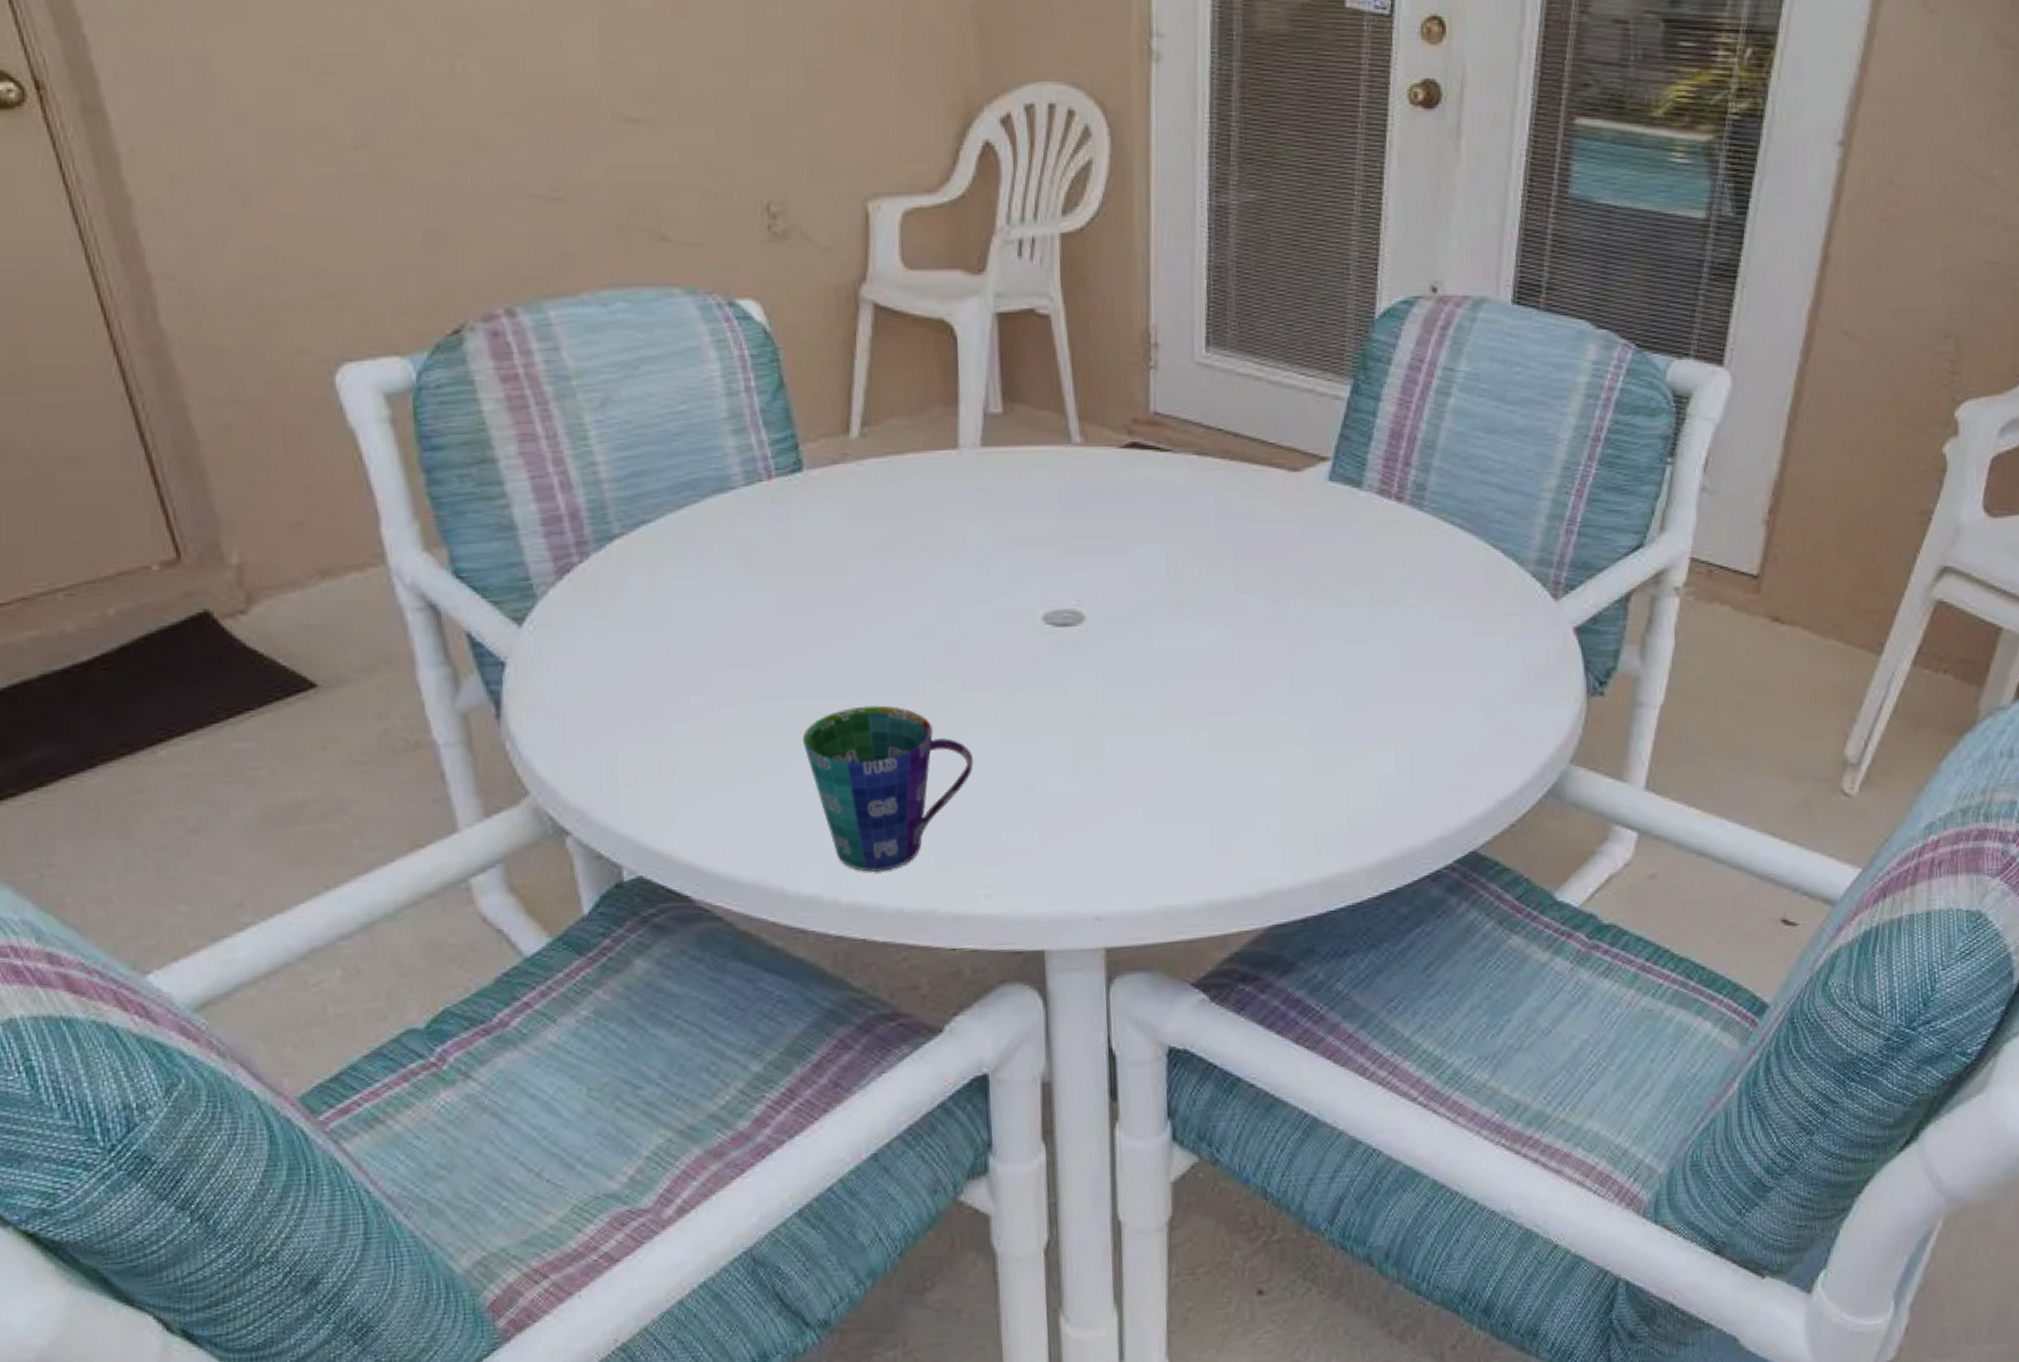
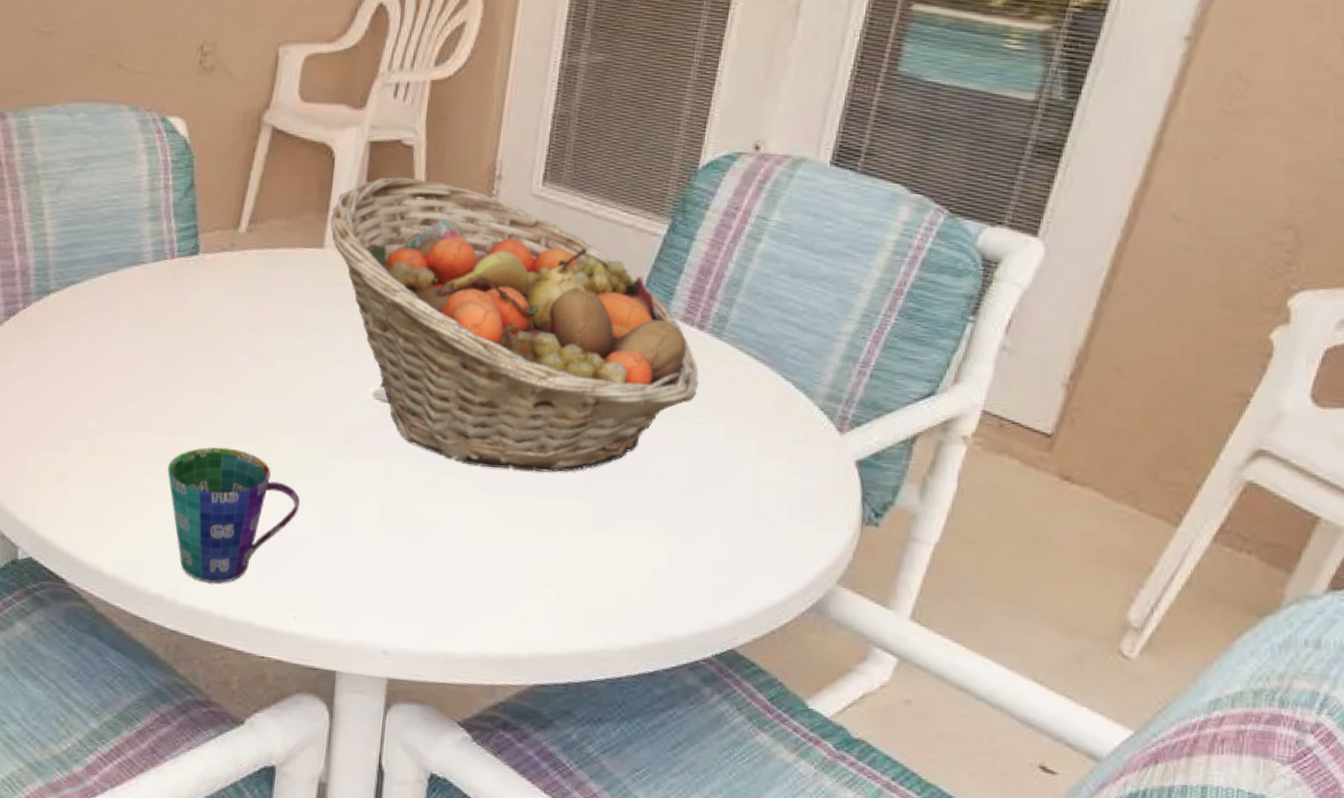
fruit basket: none [962,354,1404,687] -> present [330,177,699,473]

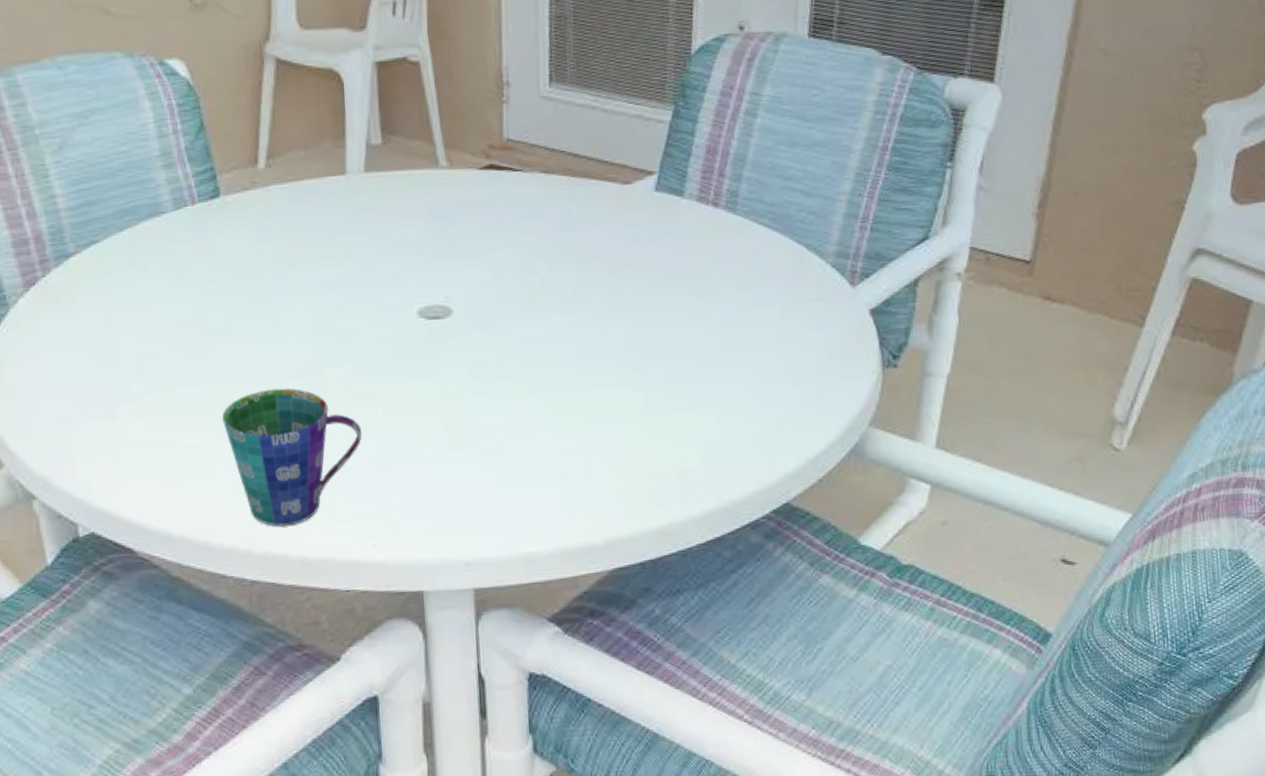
fruit basket: present [330,177,699,473] -> none [348,94,721,368]

